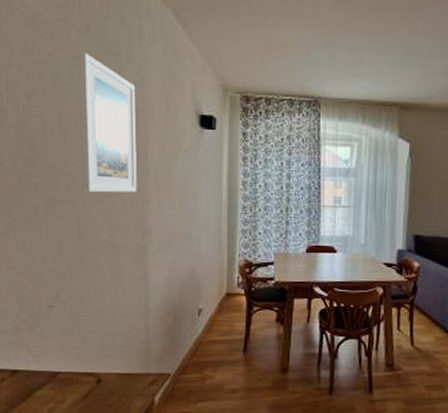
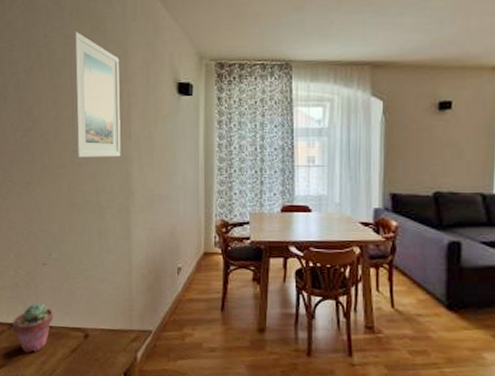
potted succulent: none [15,347,62,401] -> present [13,303,54,353]

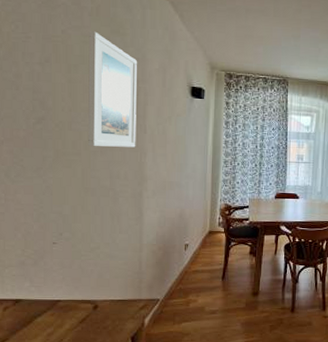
potted succulent: present [13,303,54,353] -> none [18,279,63,327]

